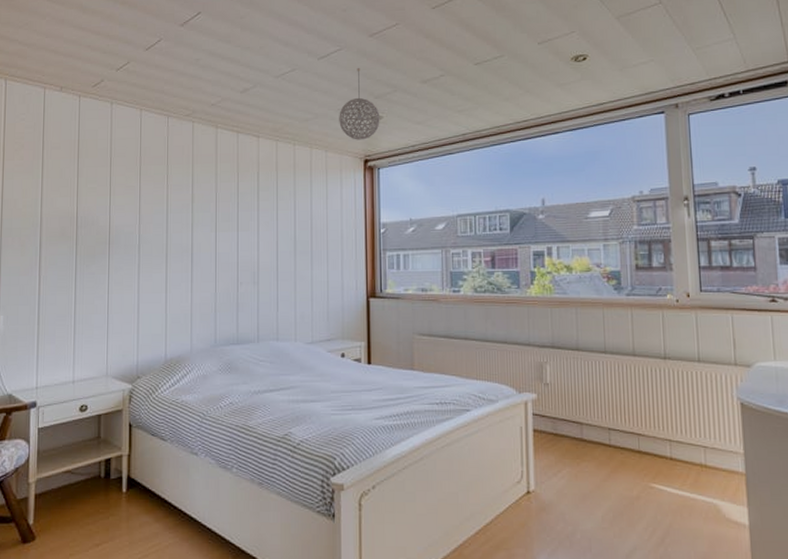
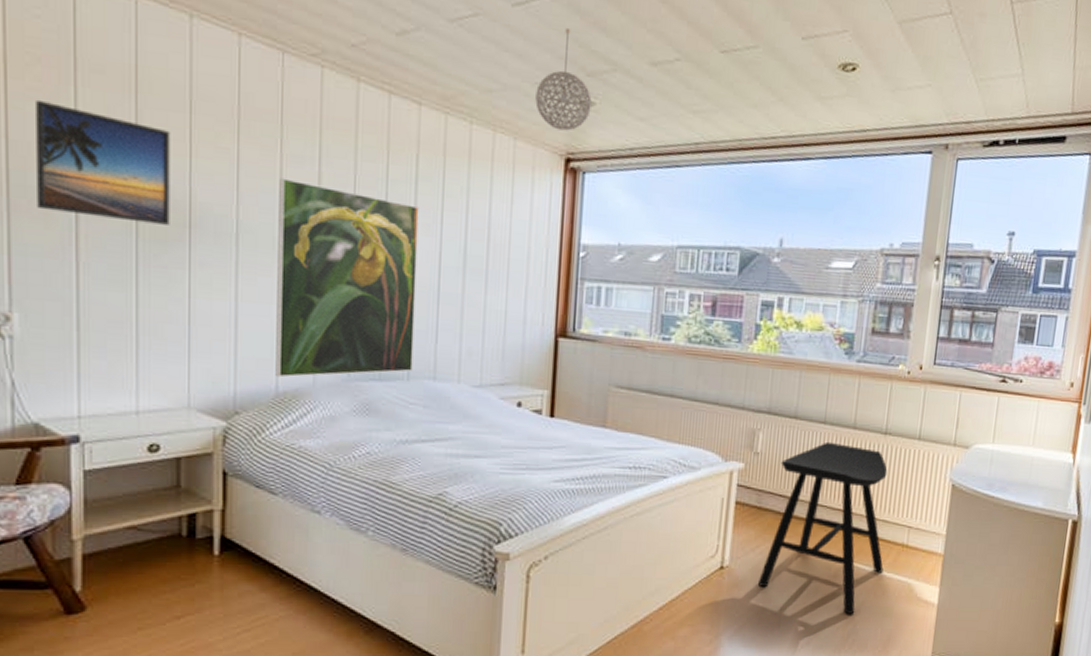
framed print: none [18,171,98,244] -> present [36,99,171,225]
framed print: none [165,201,261,348] -> present [275,178,419,378]
stool: none [563,369,686,536] -> present [757,441,888,614]

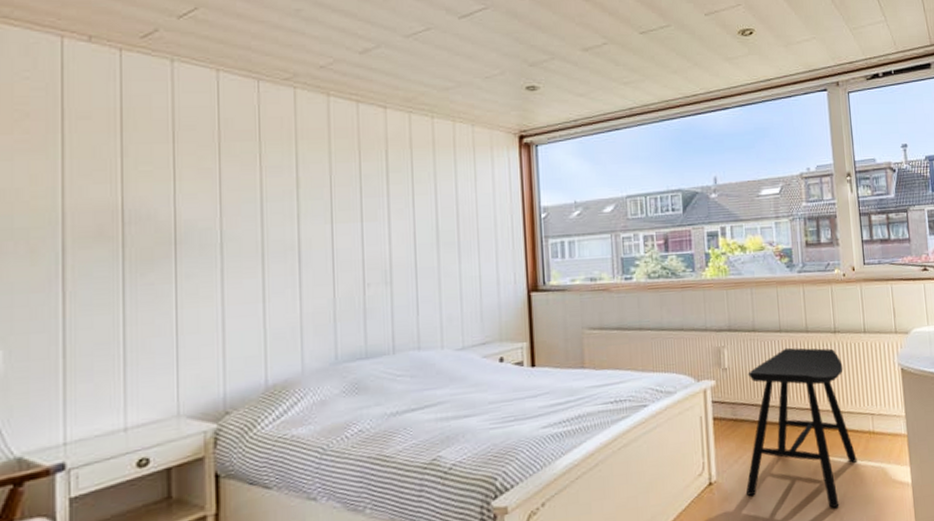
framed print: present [36,99,171,225] -> none [24,149,156,249]
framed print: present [275,178,419,378] -> none [260,187,397,372]
pendant light: present [535,29,592,131] -> none [487,31,536,113]

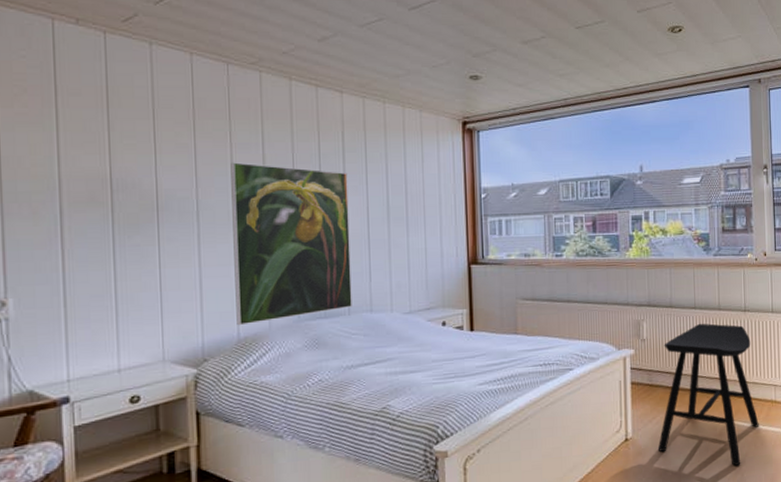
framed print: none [260,187,397,372] -> present [230,162,352,326]

